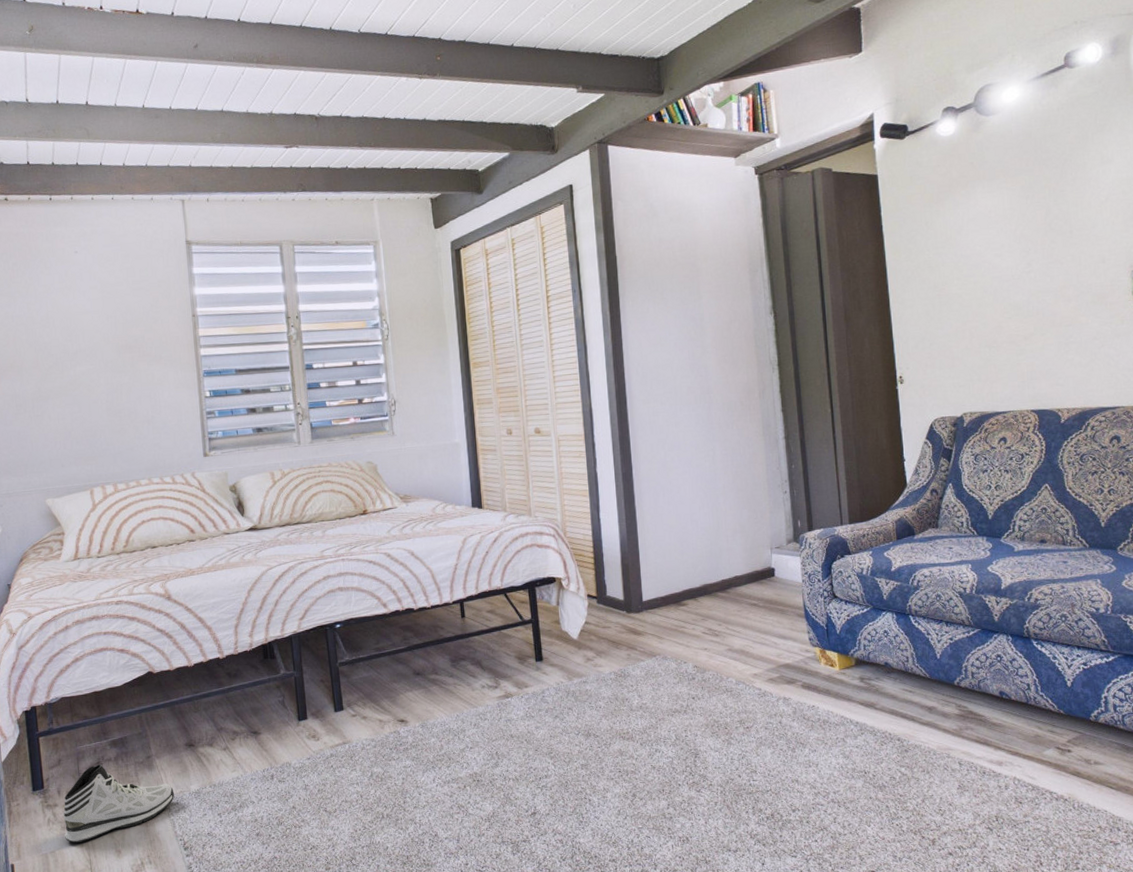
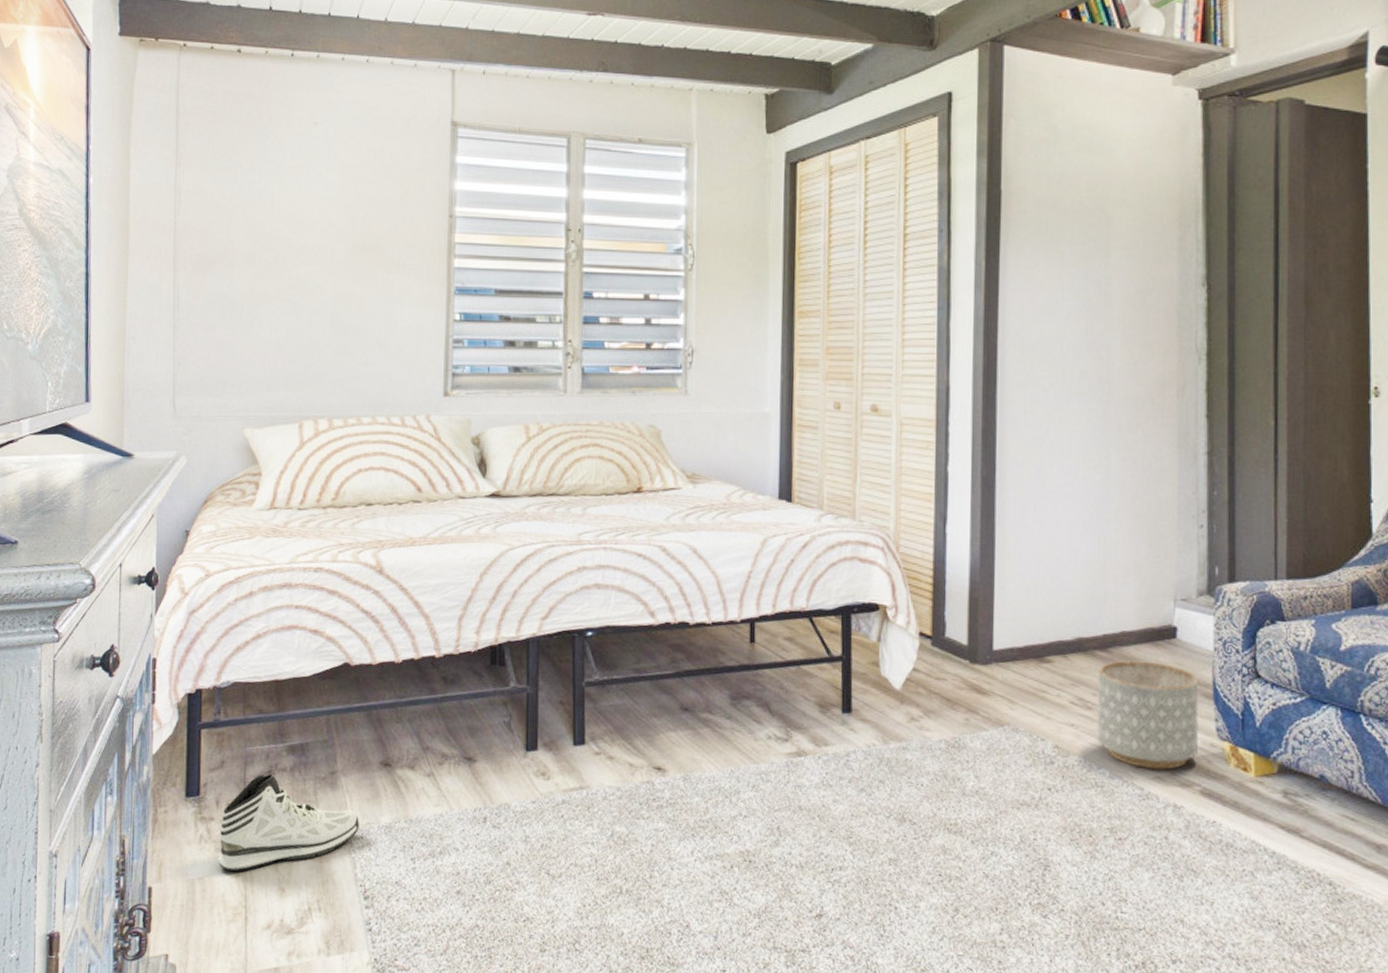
planter: none [720,595,798,675] -> present [1096,660,1199,771]

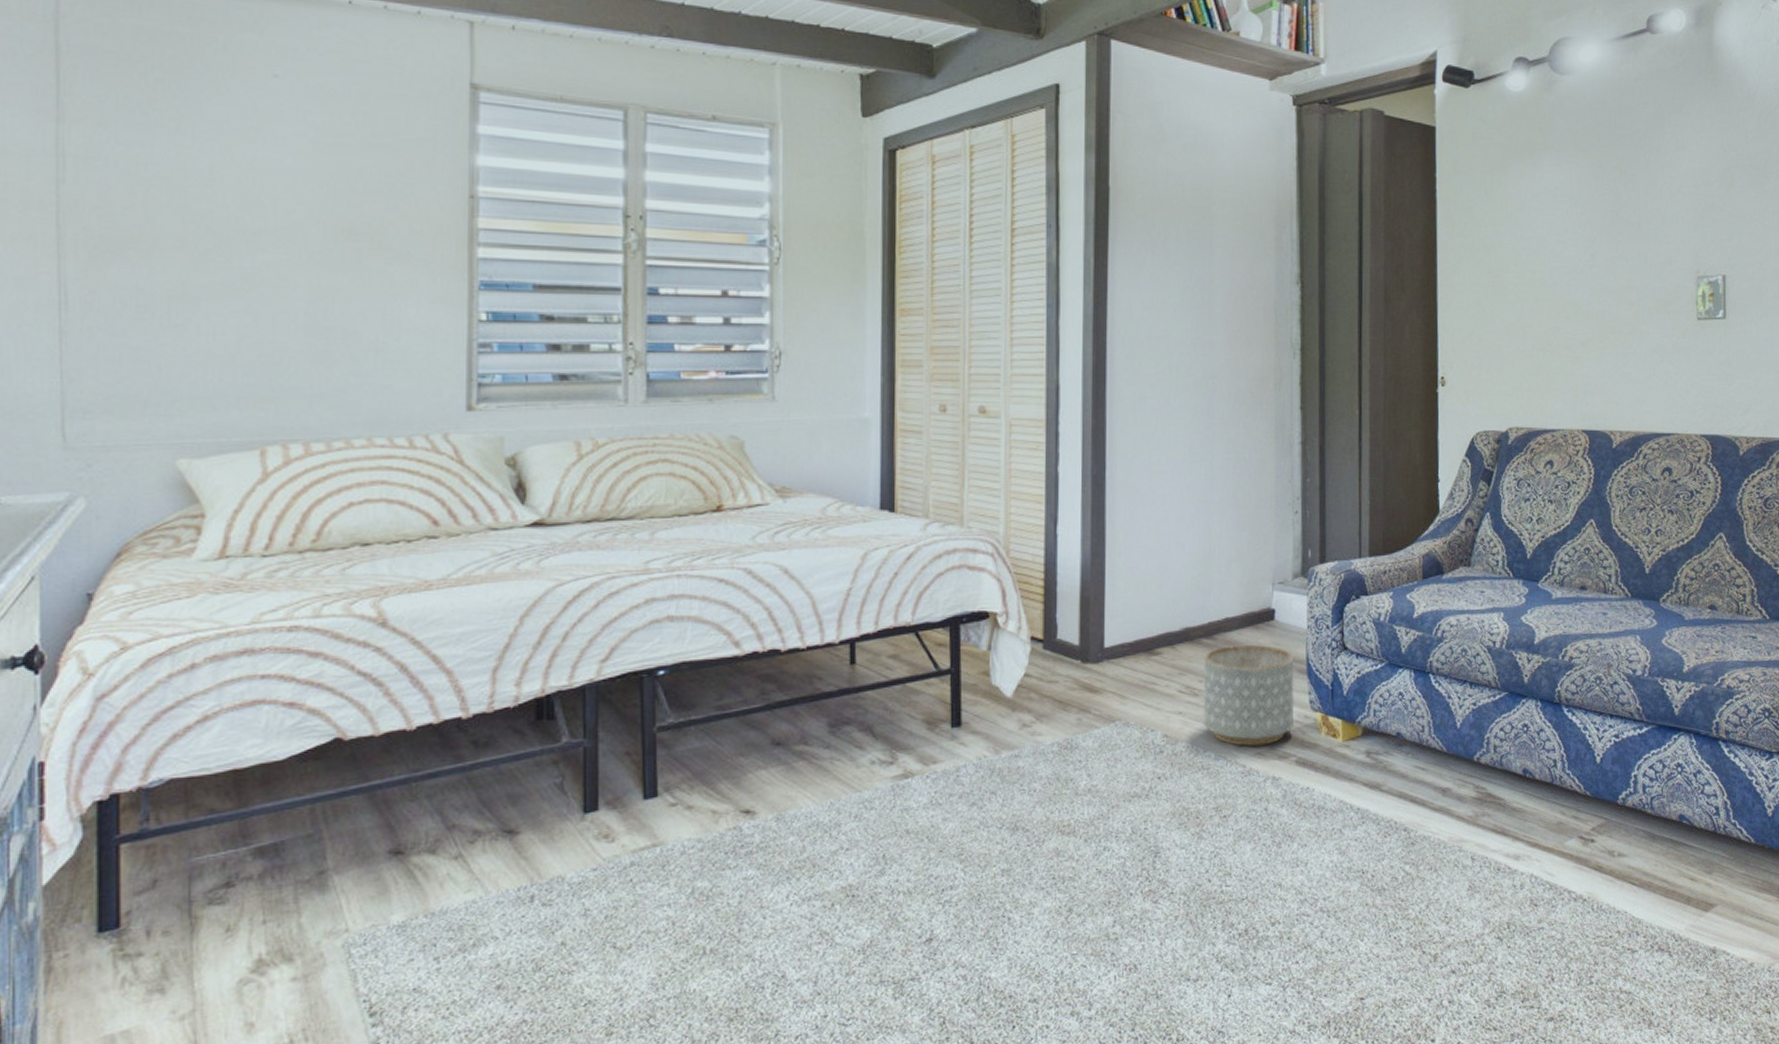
sneaker: present [218,774,359,872] -> none [151,886,360,1015]

